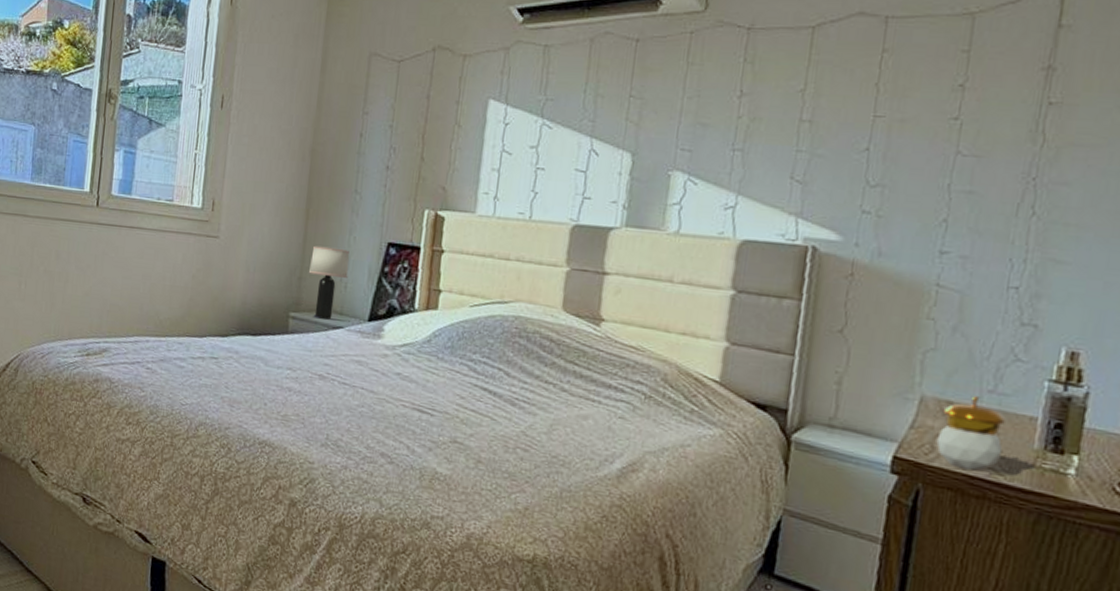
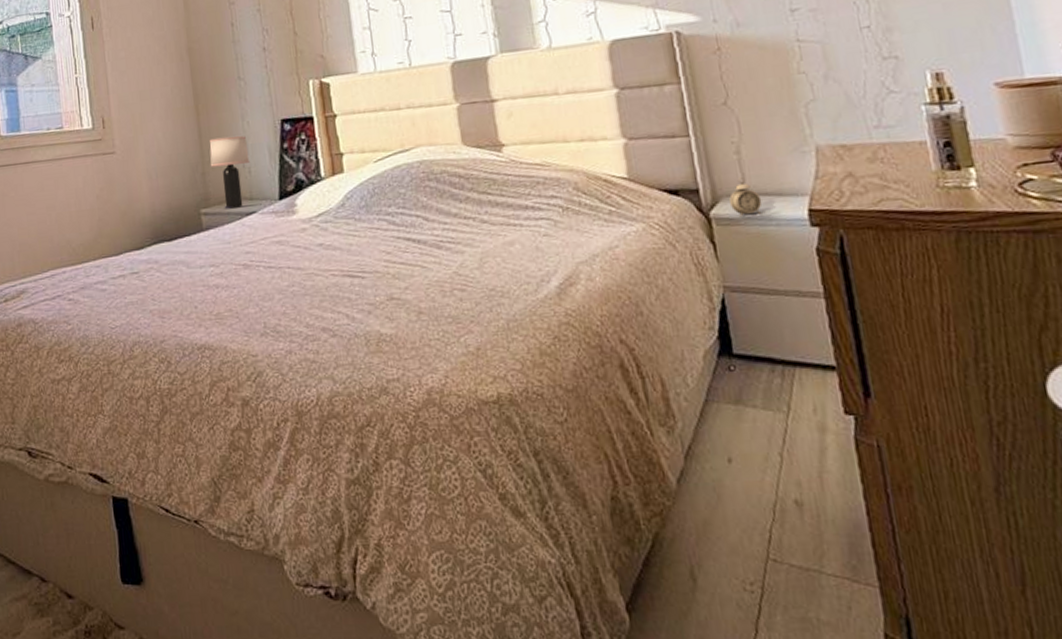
alarm clock: none [815,409,849,449] -> present [729,178,762,217]
candle: present [936,396,1006,472] -> none [839,134,906,208]

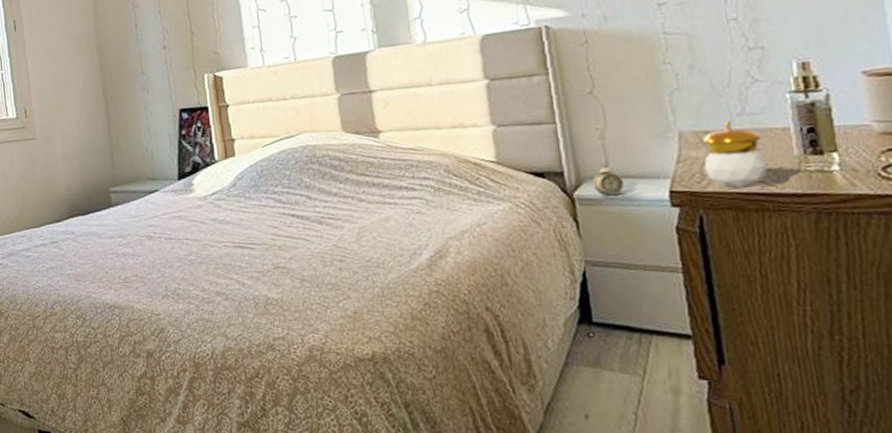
table lamp: present [209,136,250,209] -> none [116,124,152,188]
candle: none [839,134,906,208] -> present [702,121,768,190]

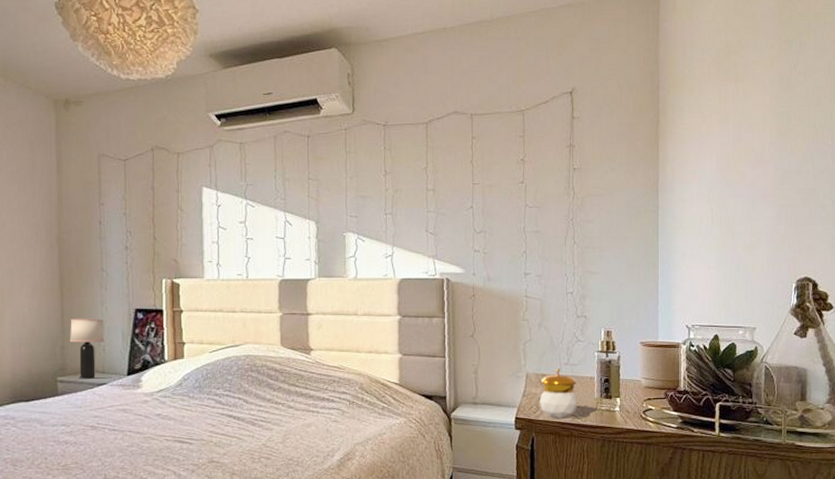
table lamp: none [116,124,152,188] -> present [69,318,105,379]
alarm clock: present [593,161,625,198] -> none [466,391,487,419]

